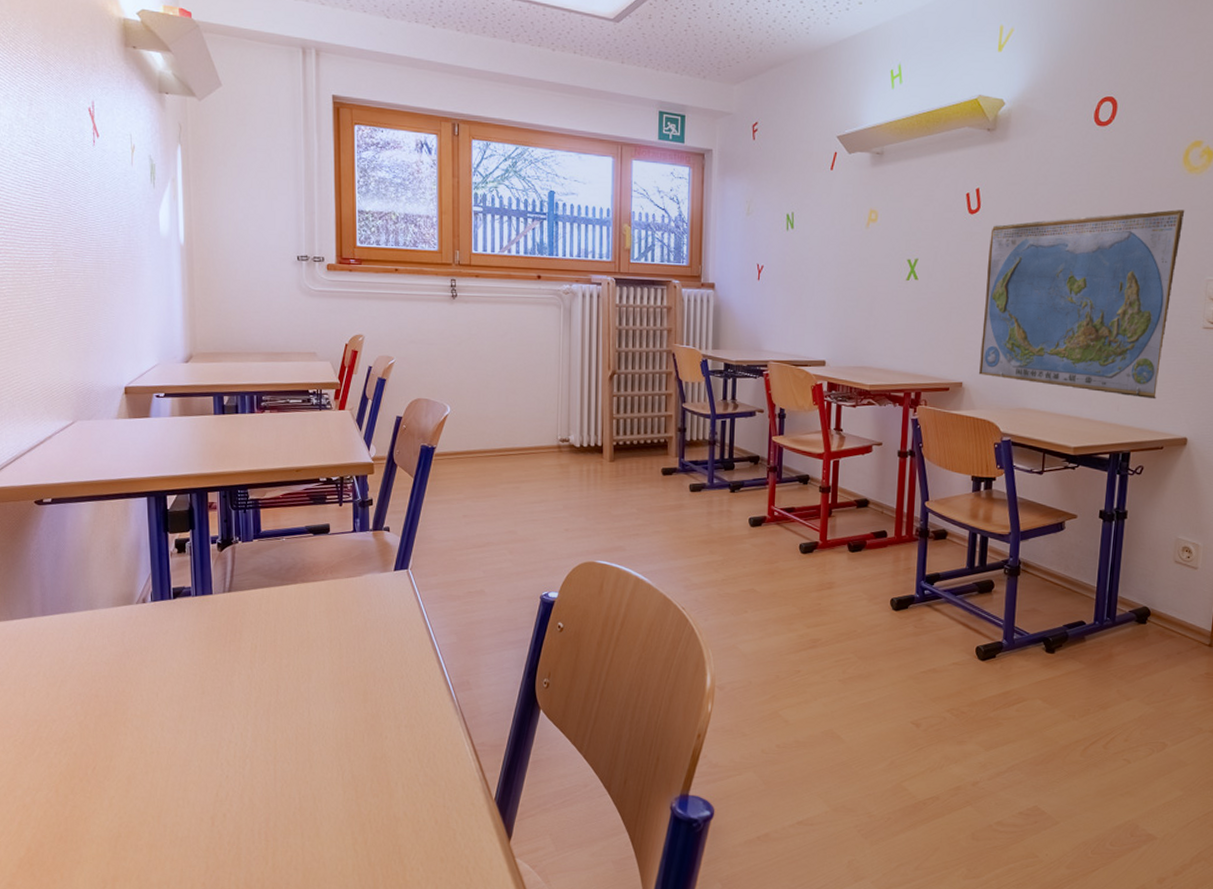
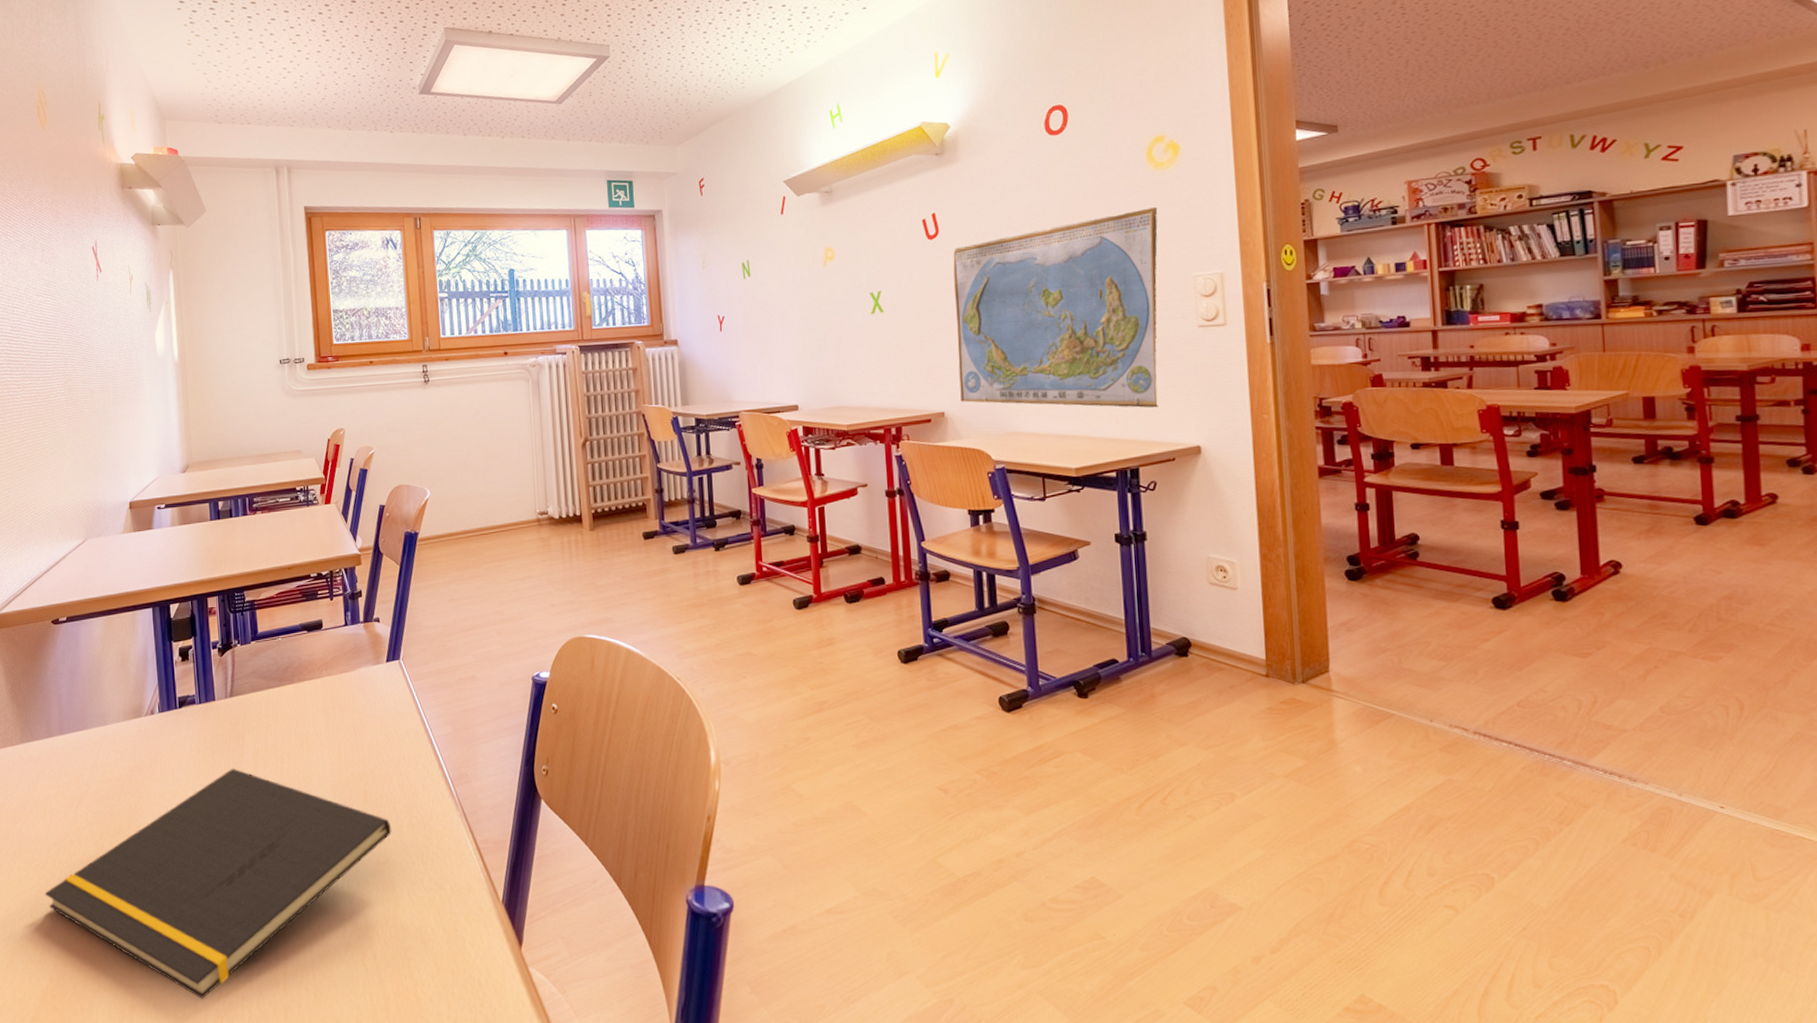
notepad: none [23,660,390,873] -> present [44,768,392,999]

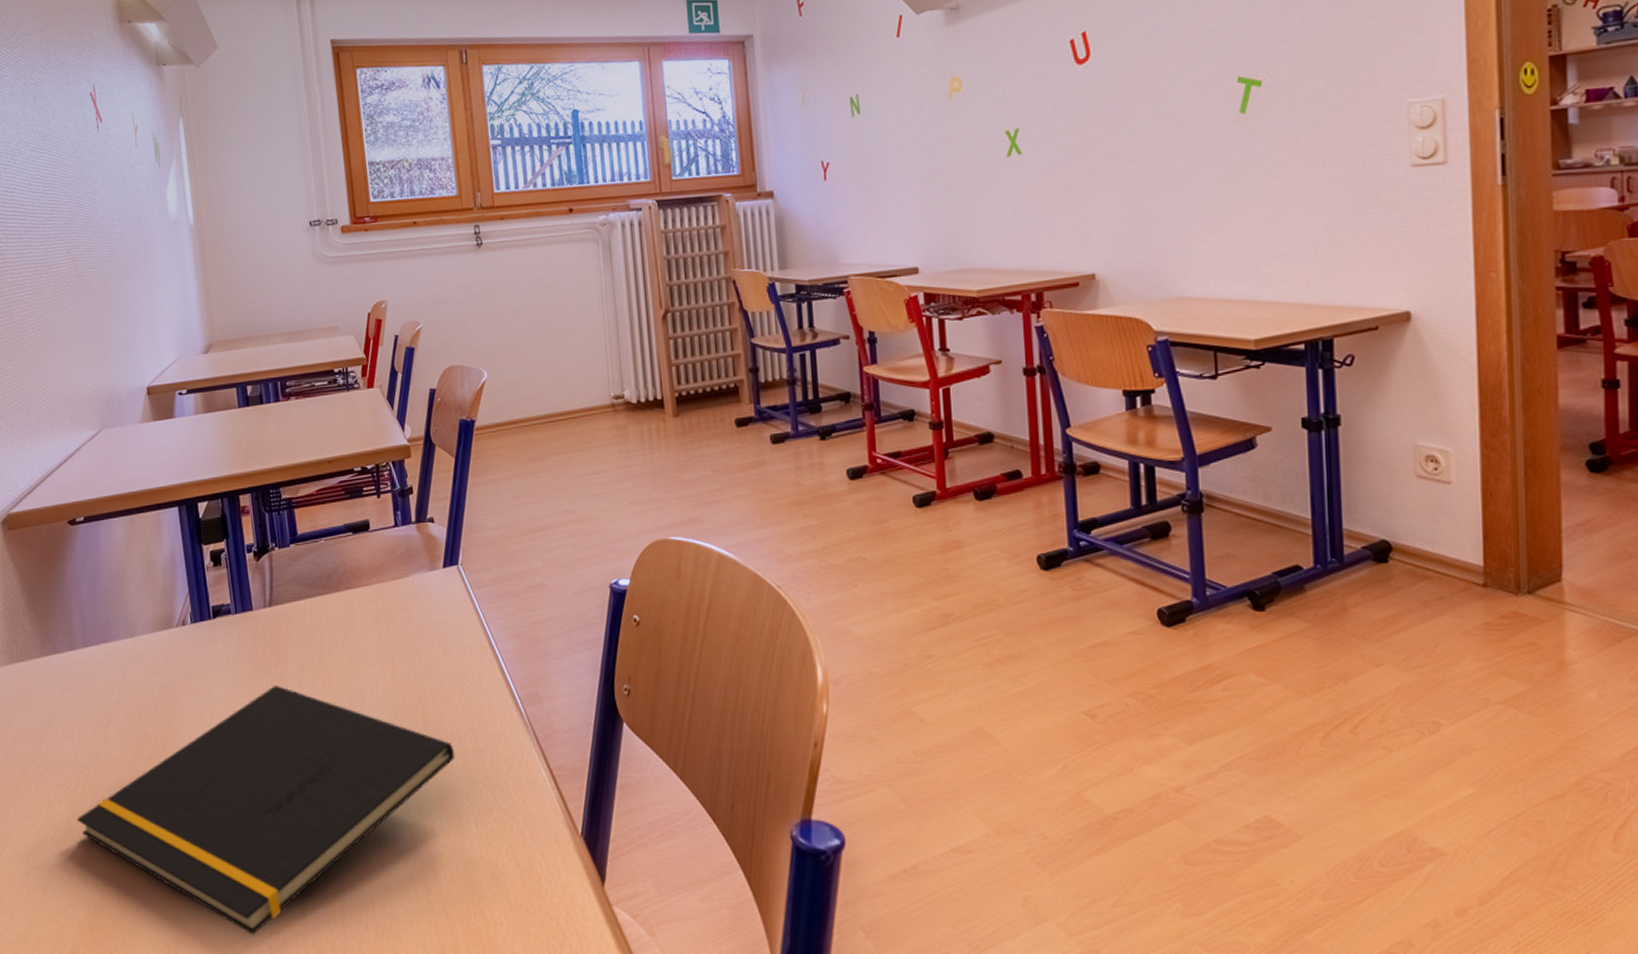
world map: present [953,206,1158,409] -> none [1107,17,1364,267]

